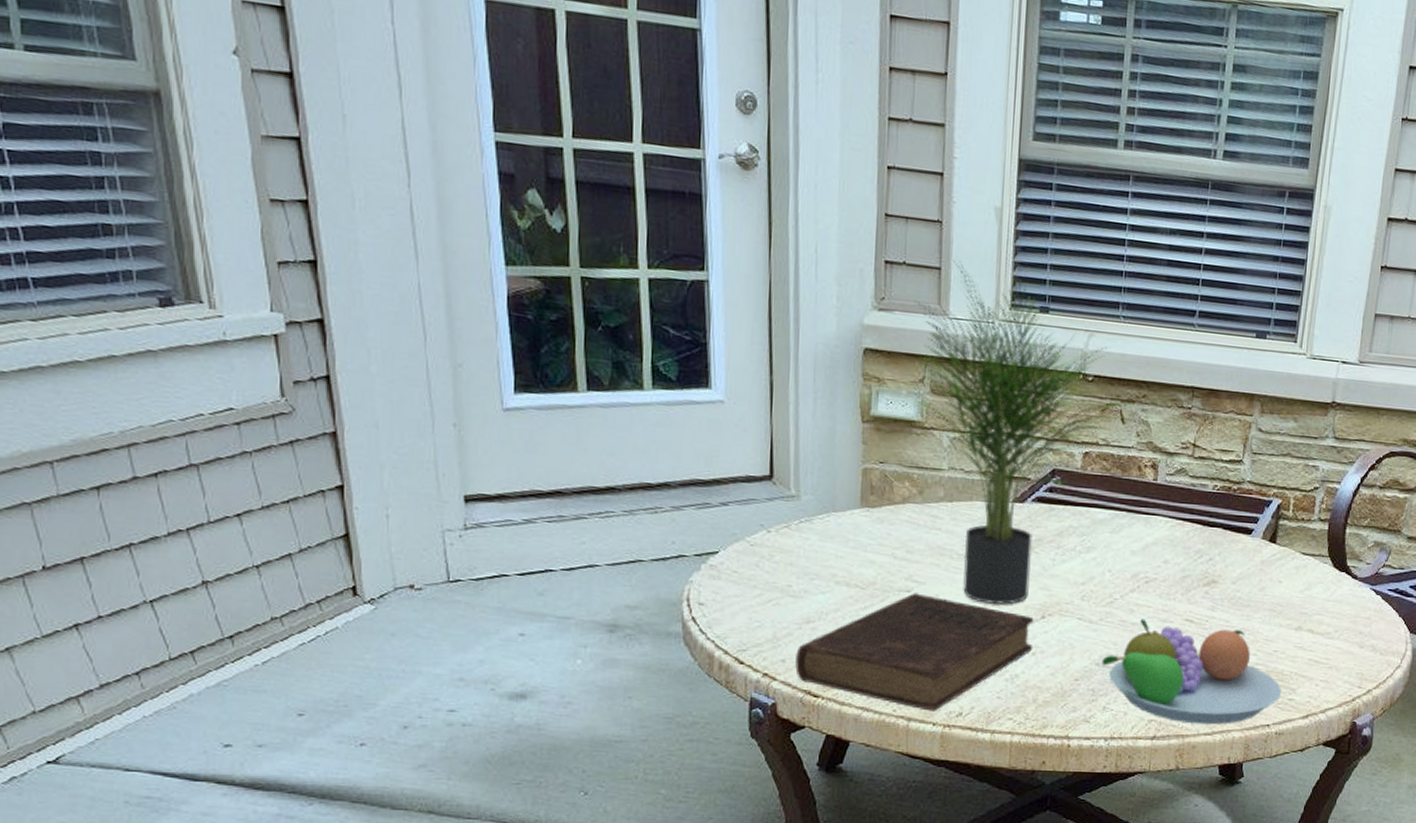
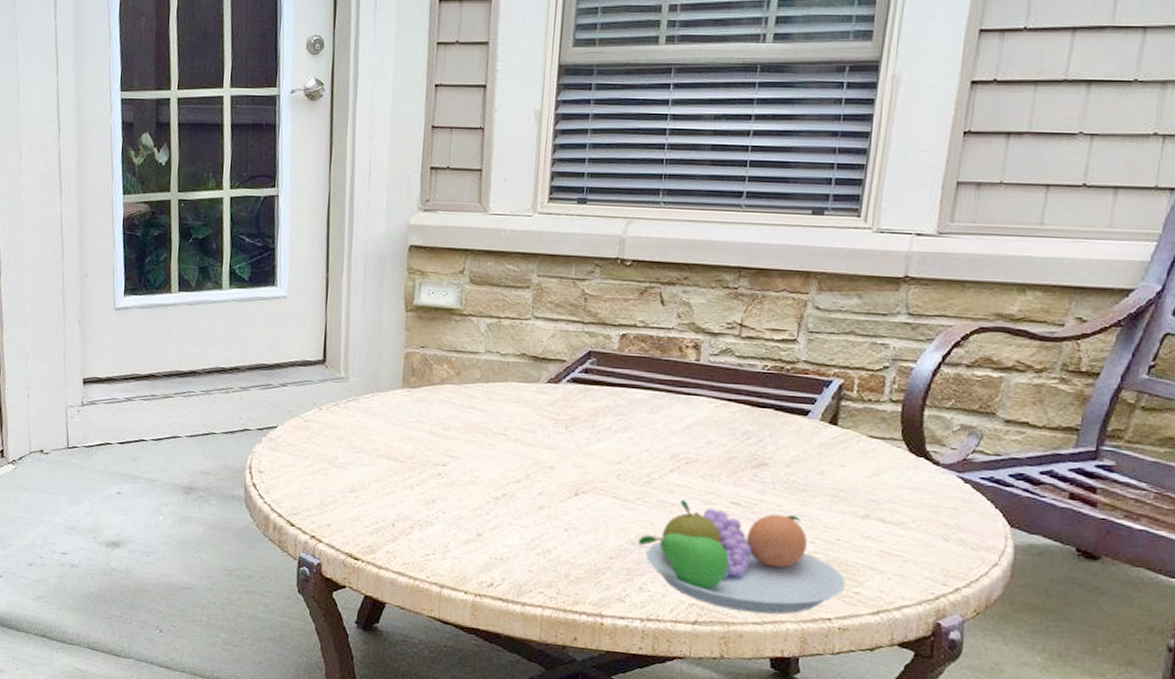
book: present [795,593,1034,711] -> none [339,467,567,580]
potted plant: present [910,257,1134,605] -> none [450,159,674,481]

